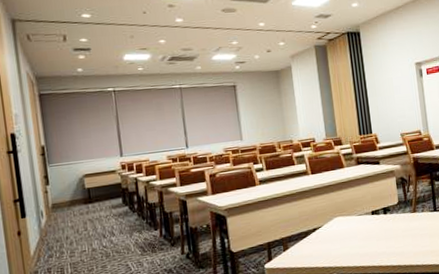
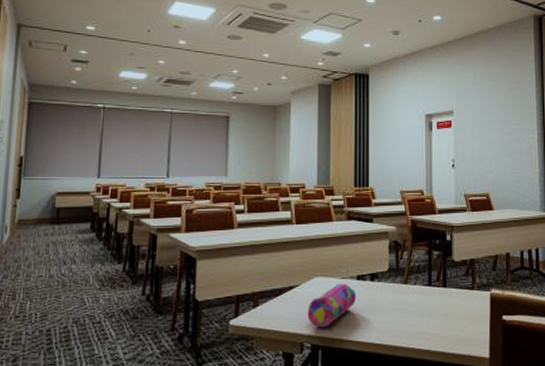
pencil case: none [332,219,374,260] -> present [307,283,357,328]

